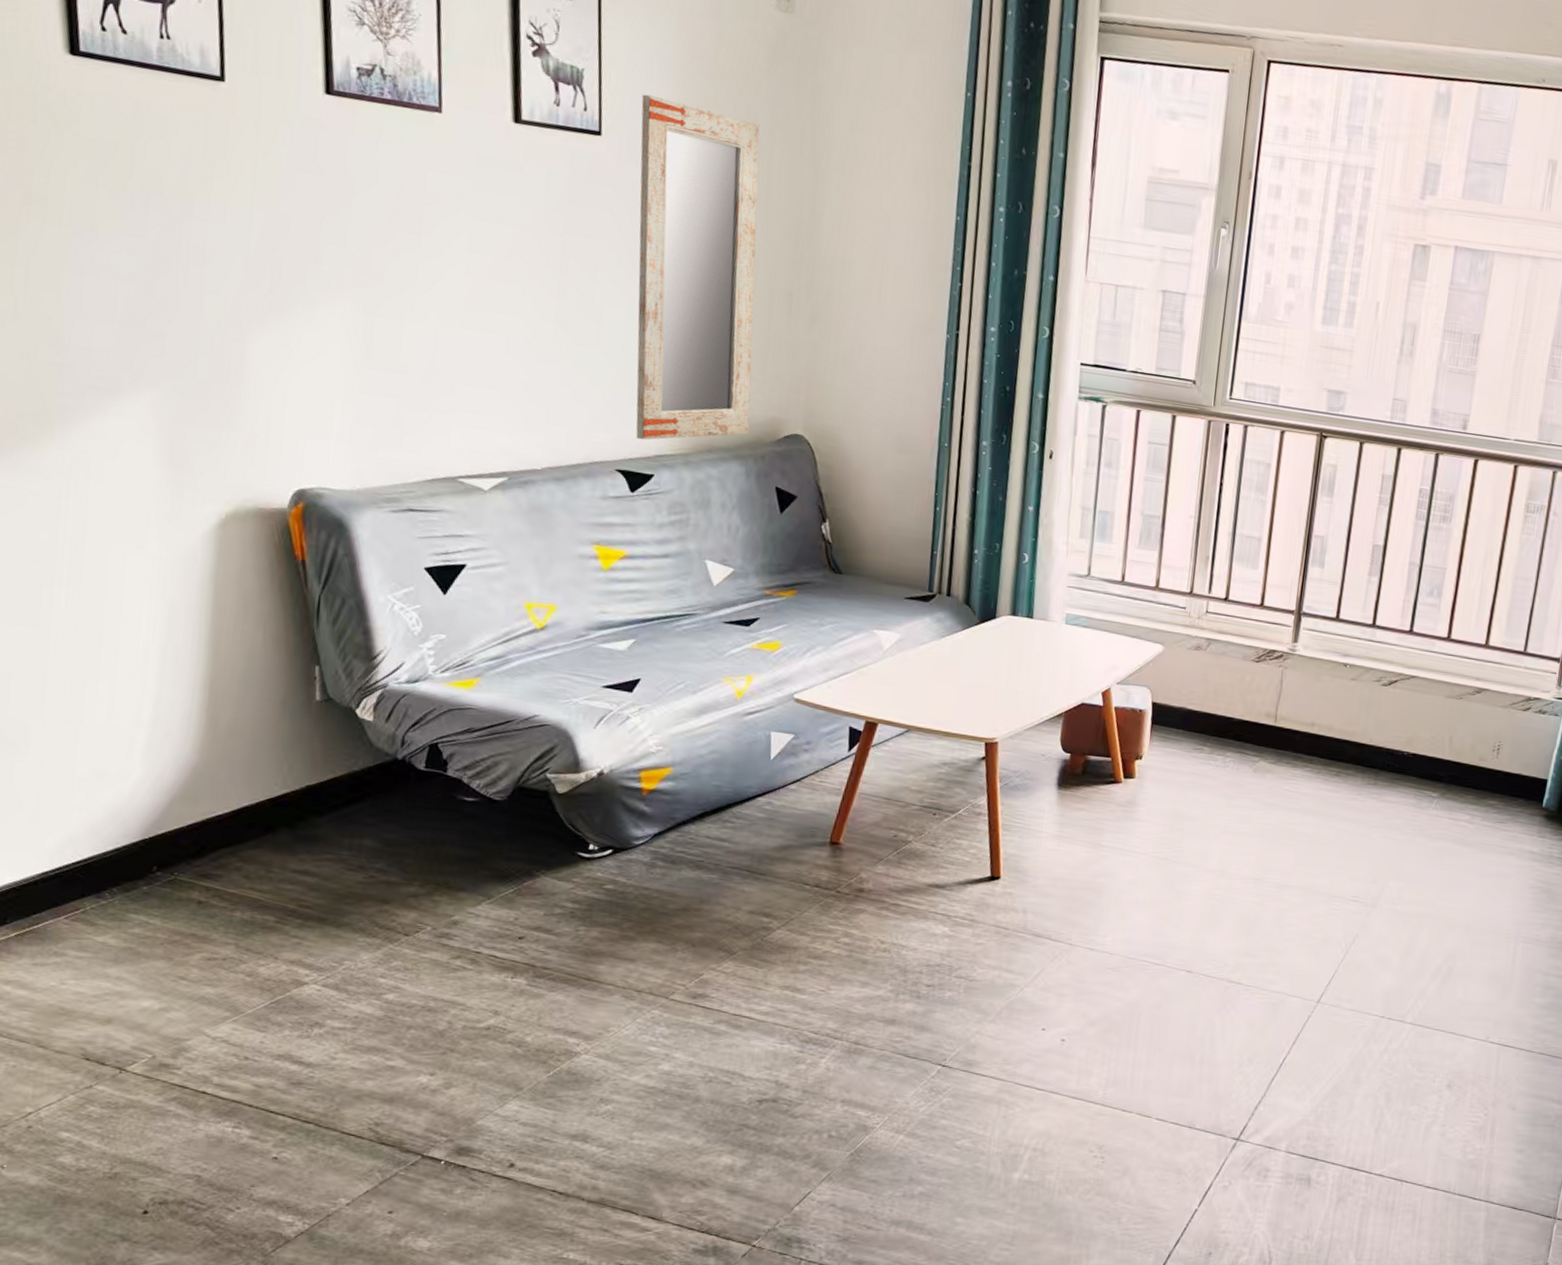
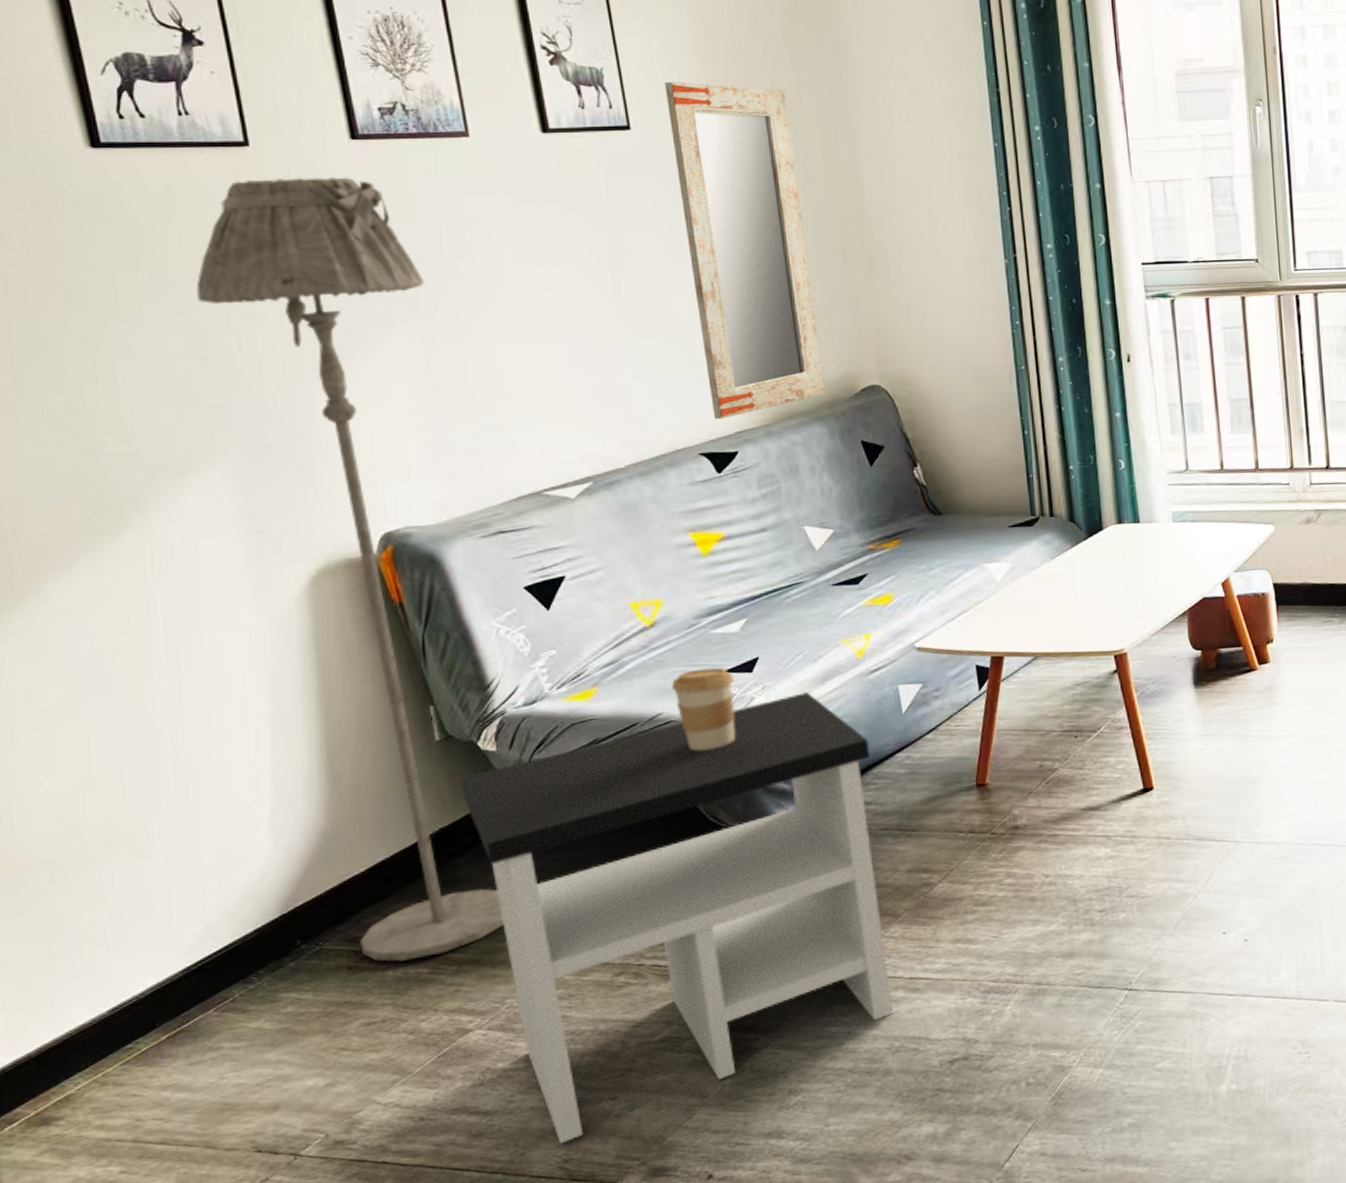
floor lamp: none [151,114,376,906] -> present [196,177,504,962]
side table: none [333,720,734,1108] -> present [459,691,893,1144]
coffee cup: none [552,679,613,760] -> present [672,667,736,751]

